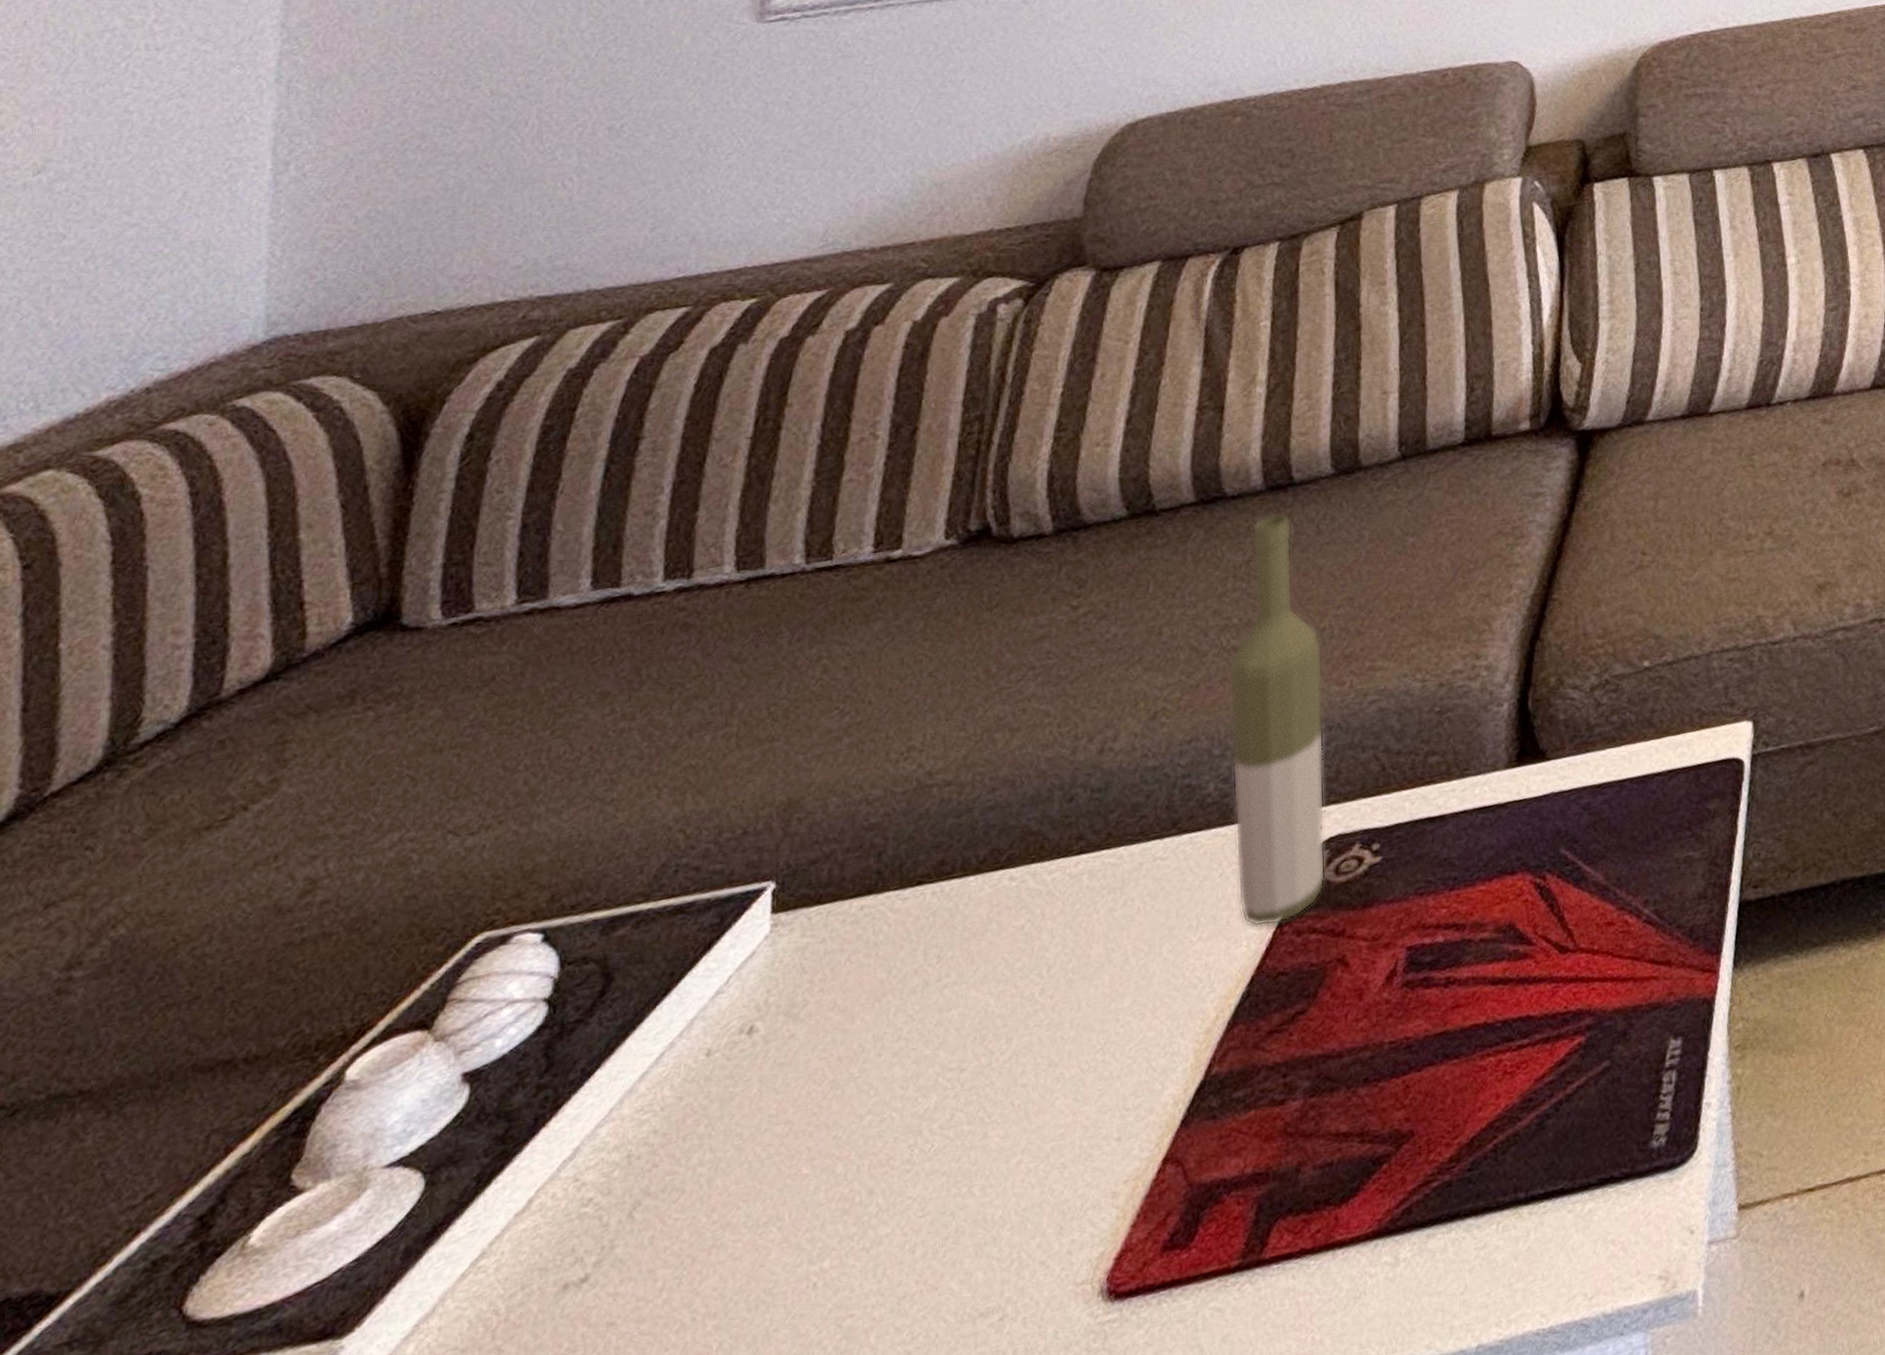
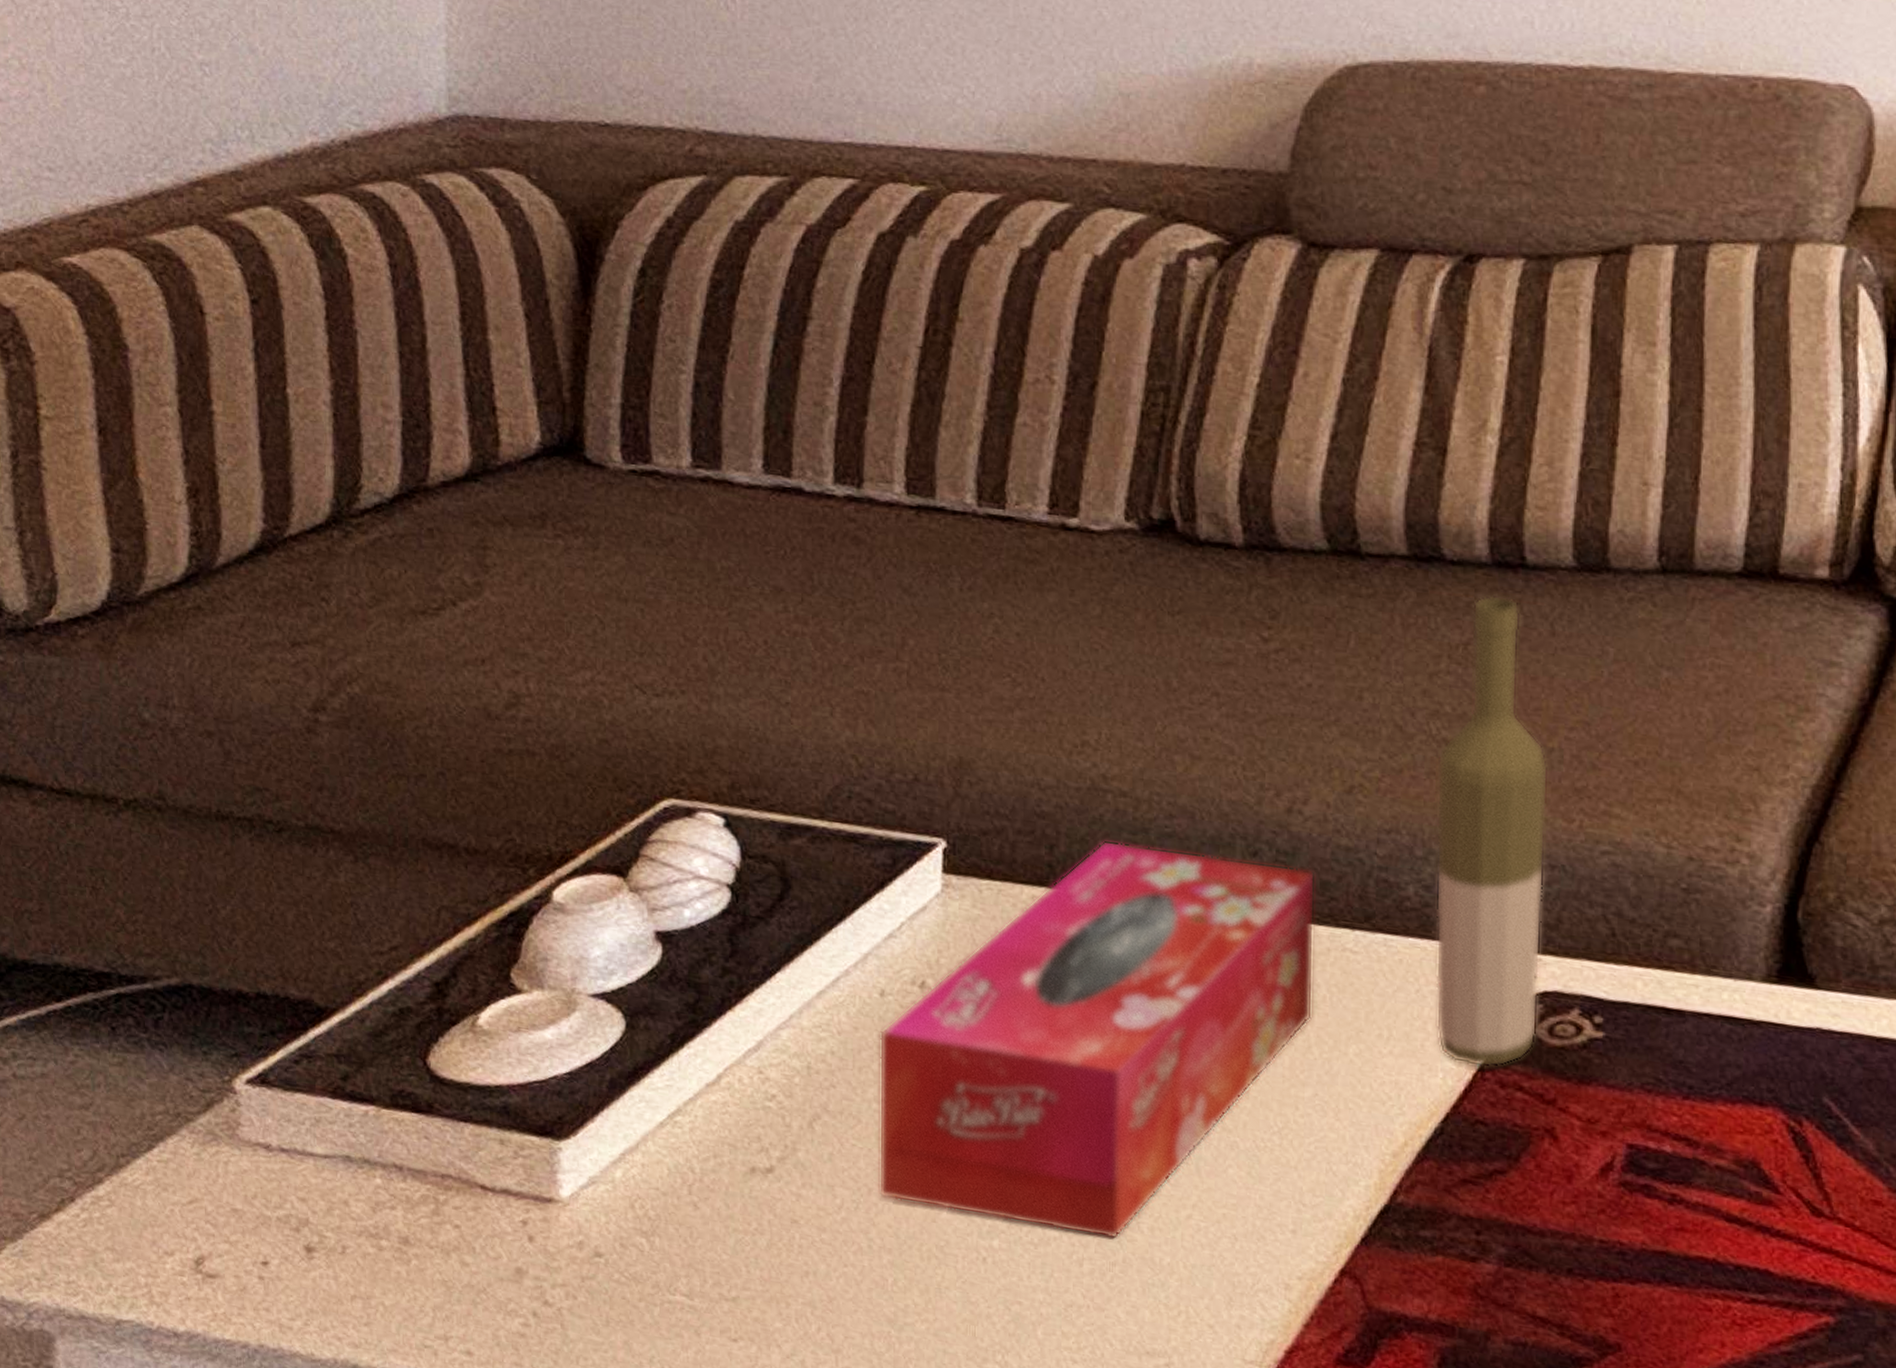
tissue box: none [703,798,1129,1262] -> present [878,840,1316,1239]

